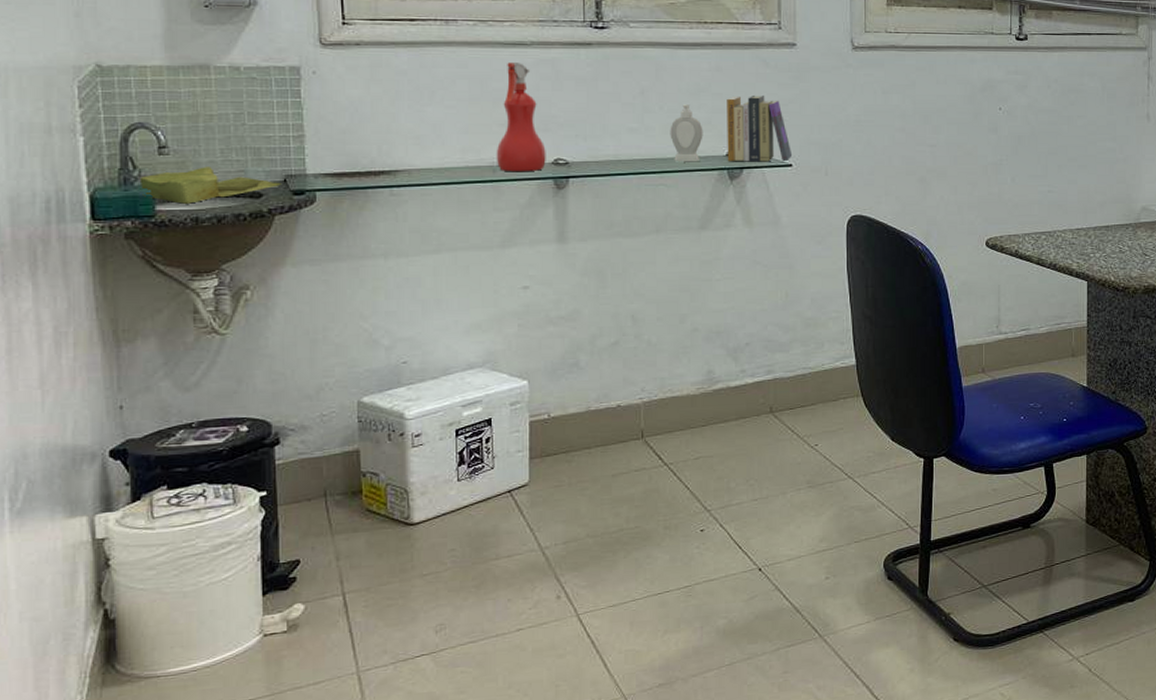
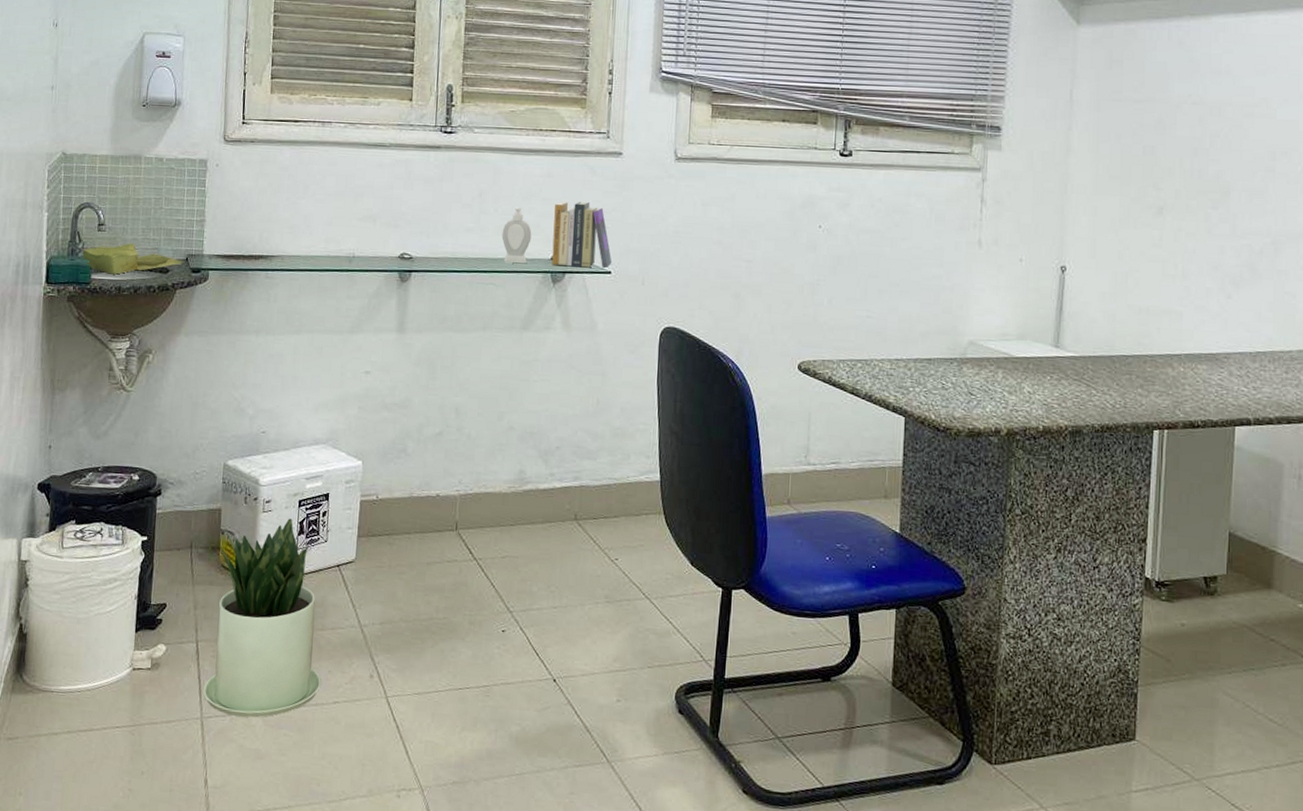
planter: none [356,450,500,664] -> present [202,518,321,718]
spray bottle: present [496,61,546,172] -> none [352,161,395,264]

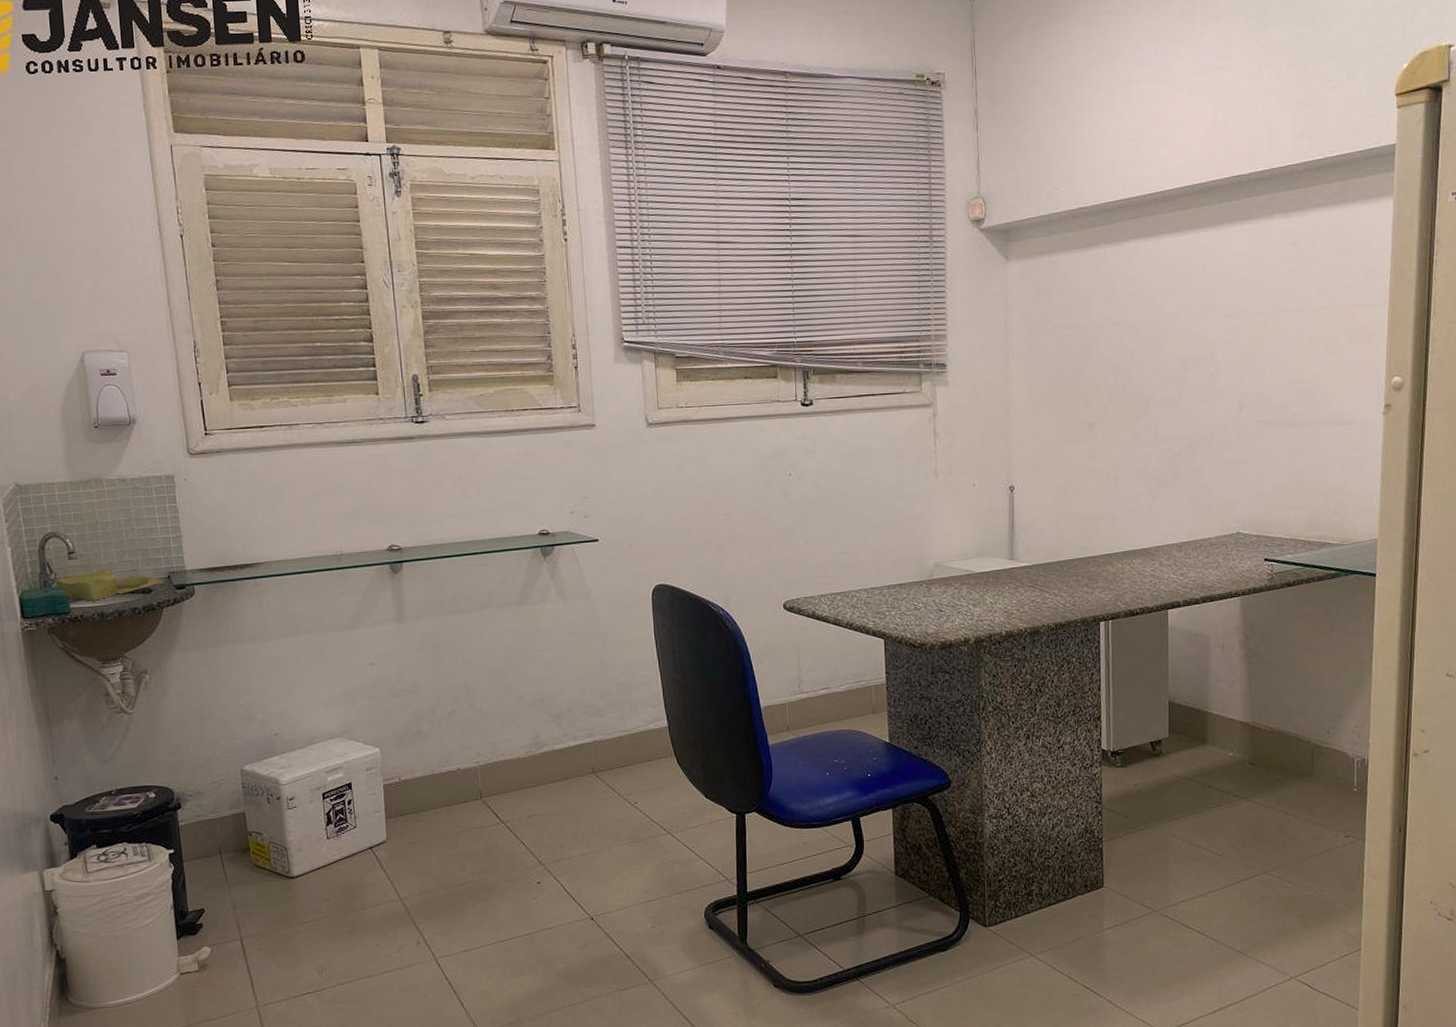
planter: present [202,518,321,718] -> none [247,811,371,1000]
soap bottle: present [501,207,532,264] -> none [487,488,517,543]
books: present [551,201,612,269] -> none [536,475,598,540]

